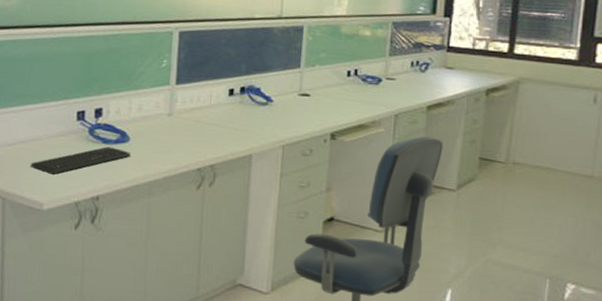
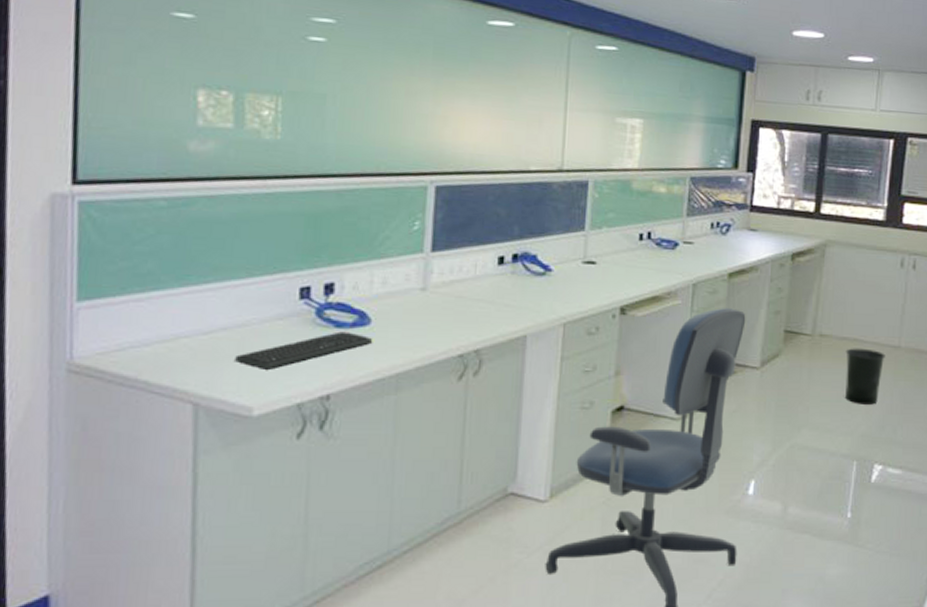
waste bin: none [538,176,578,229] -> present [845,348,885,405]

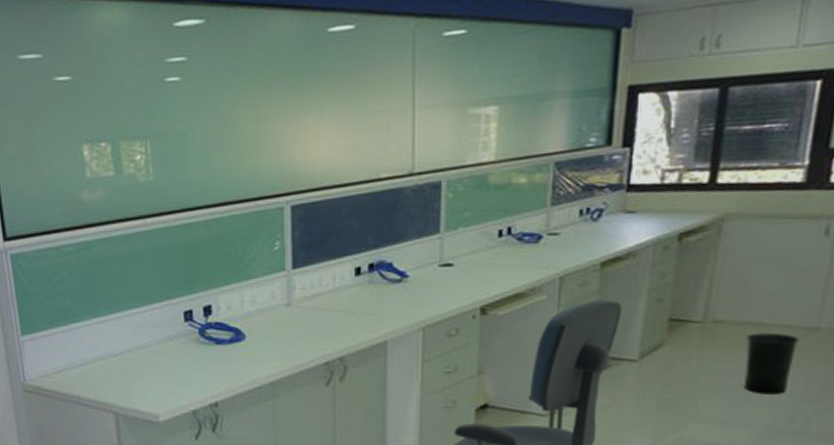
computer keyboard: present [235,331,373,370] -> none [140,347,249,383]

